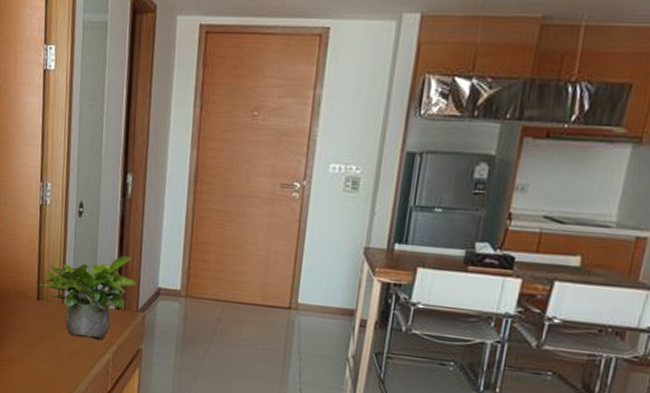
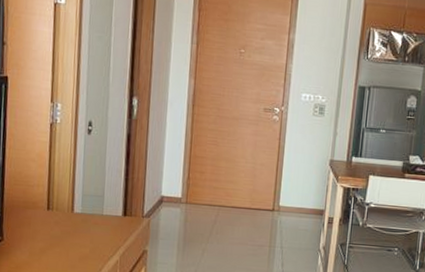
potted plant: present [39,256,137,340] -> none [49,168,142,244]

